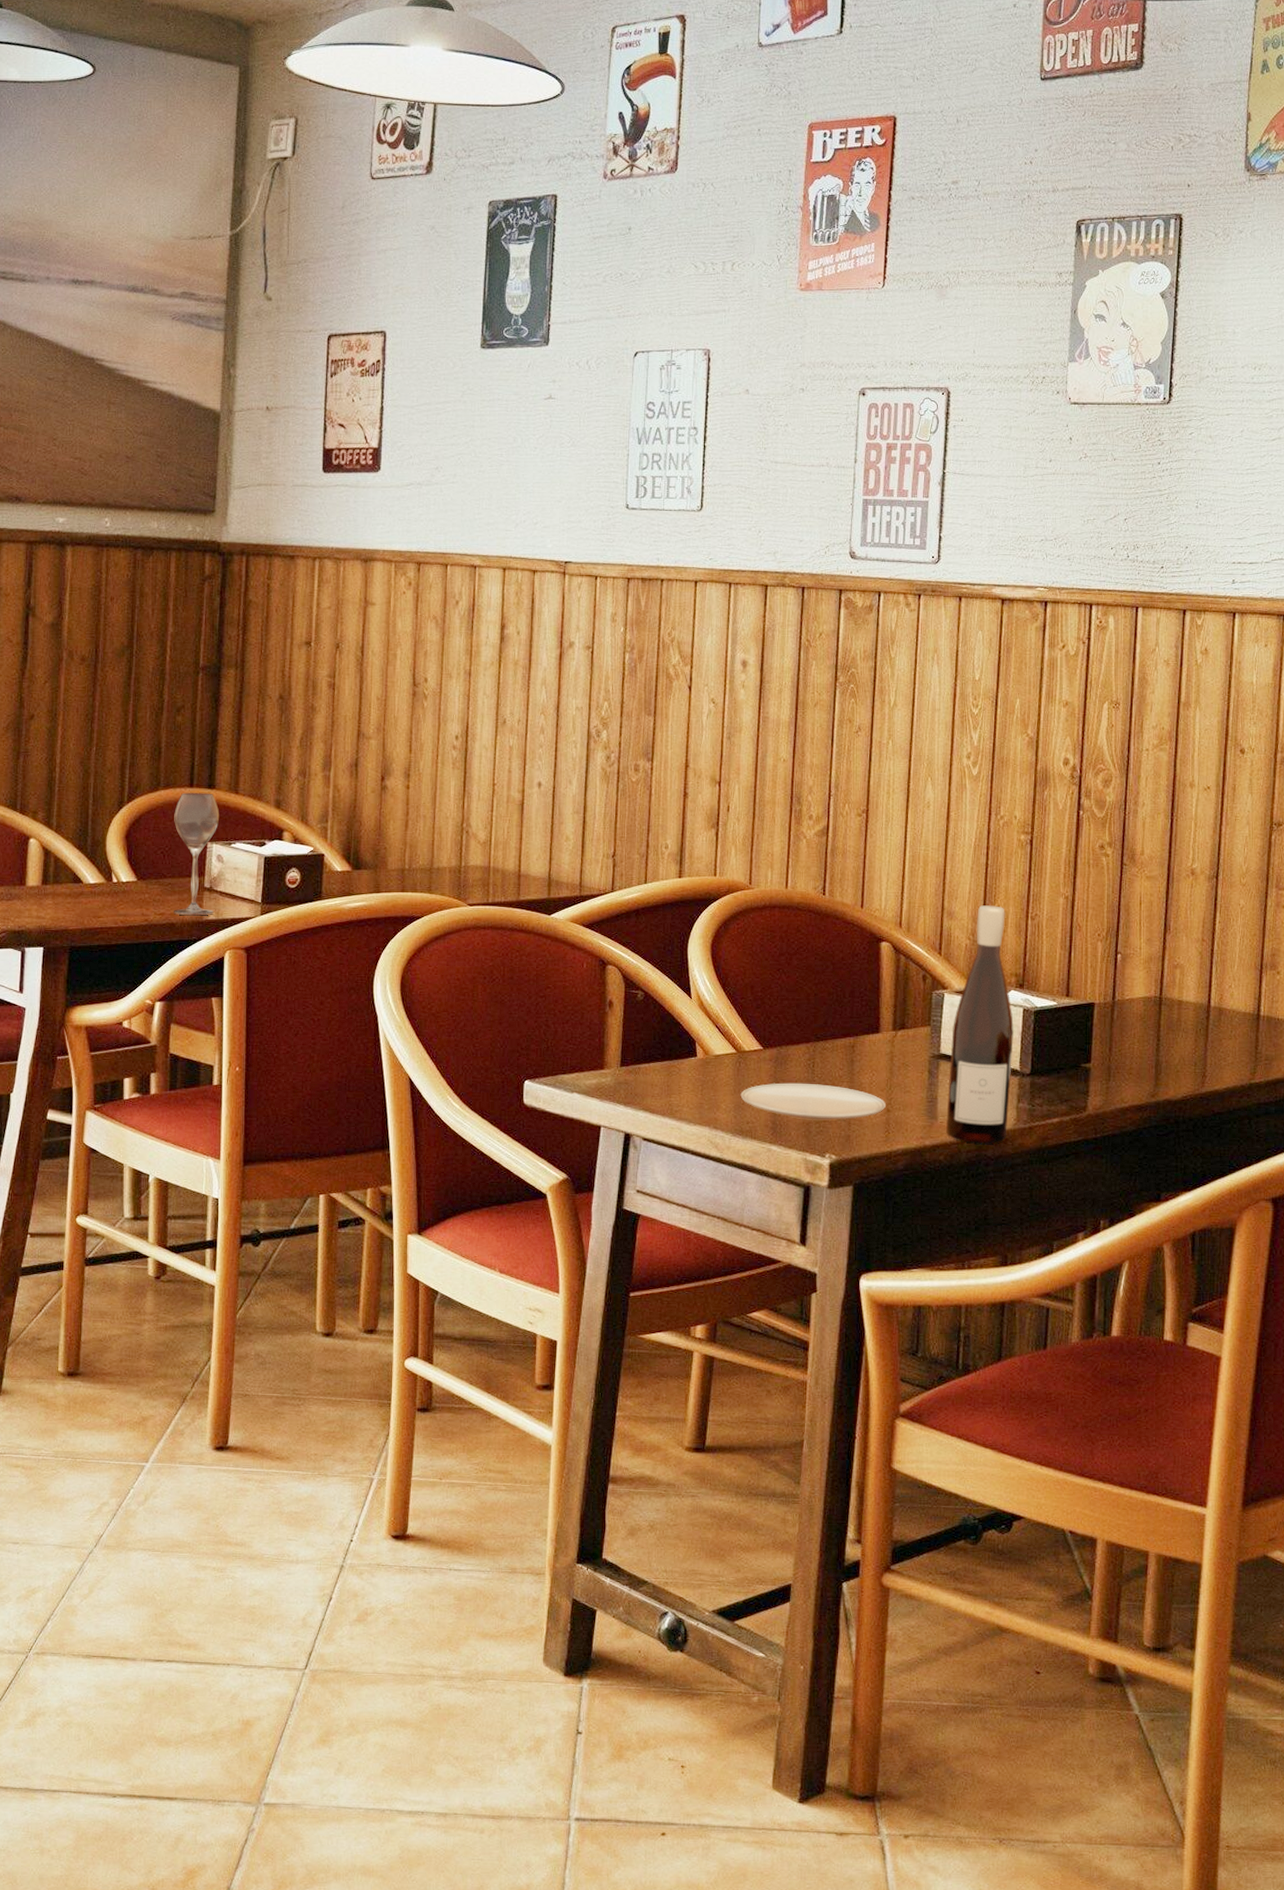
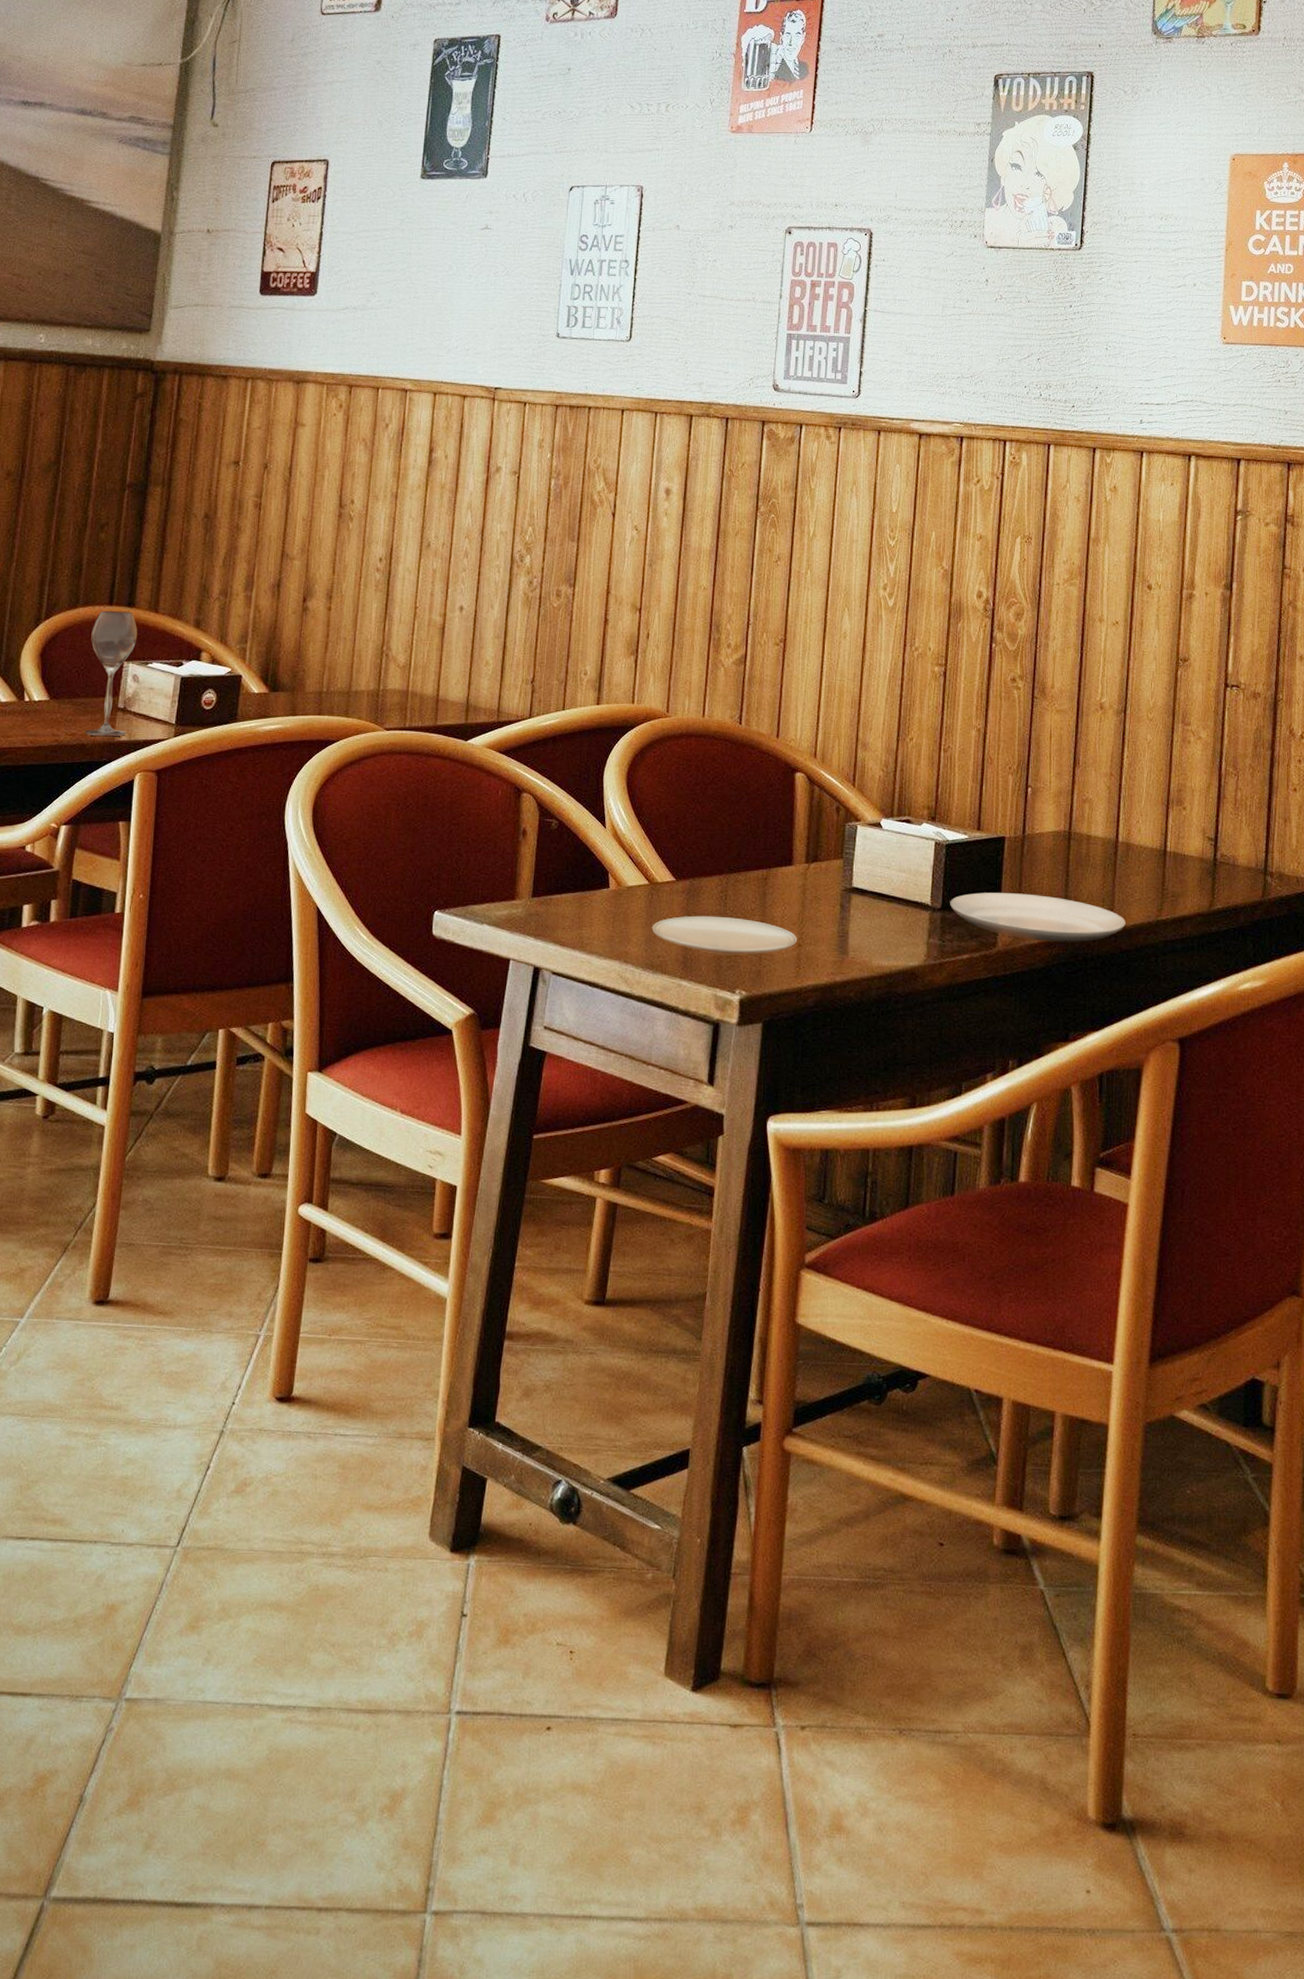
bottle: present [945,905,1014,1143] -> none [856,737,925,980]
plate: none [1039,1058,1218,1106] -> present [950,892,1125,943]

